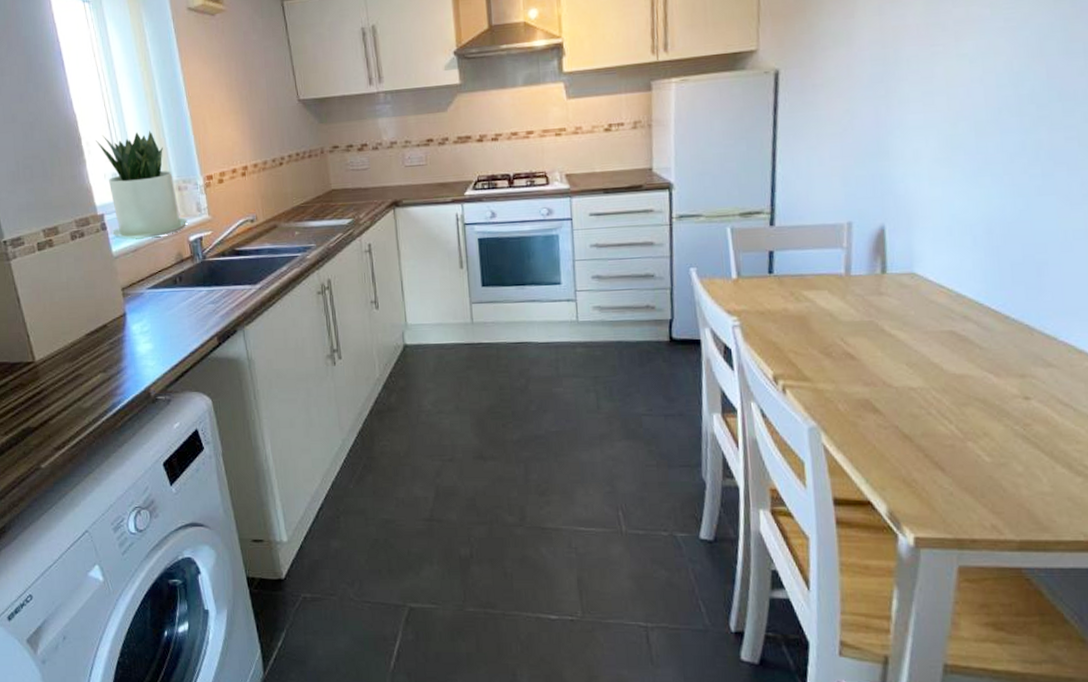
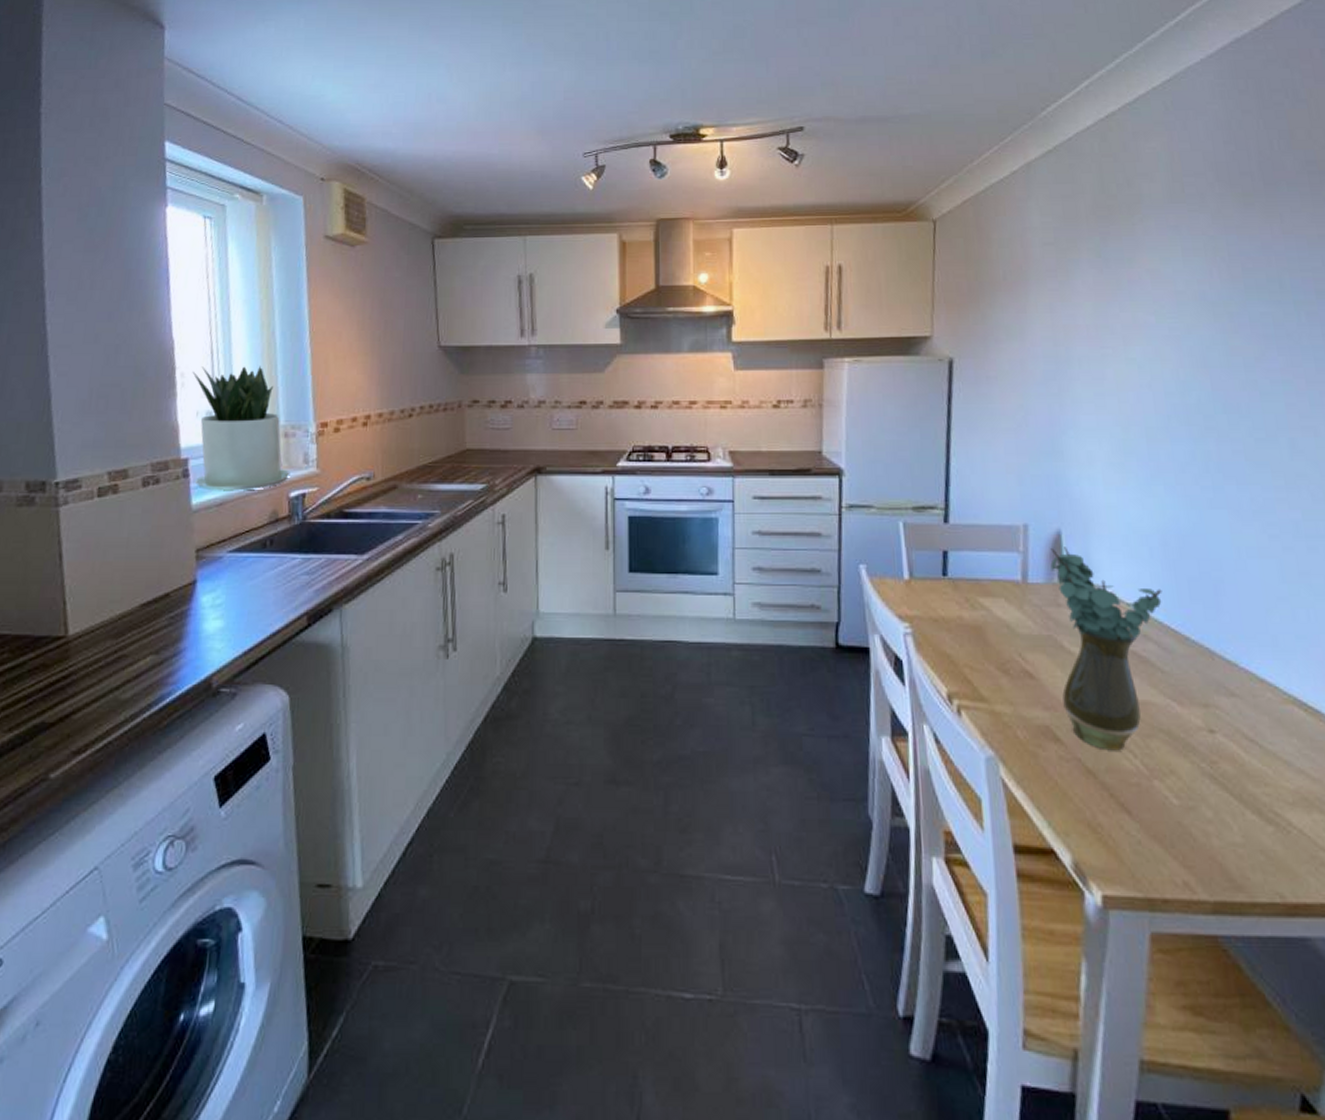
vase: none [873,240,984,418] -> present [1050,547,1162,751]

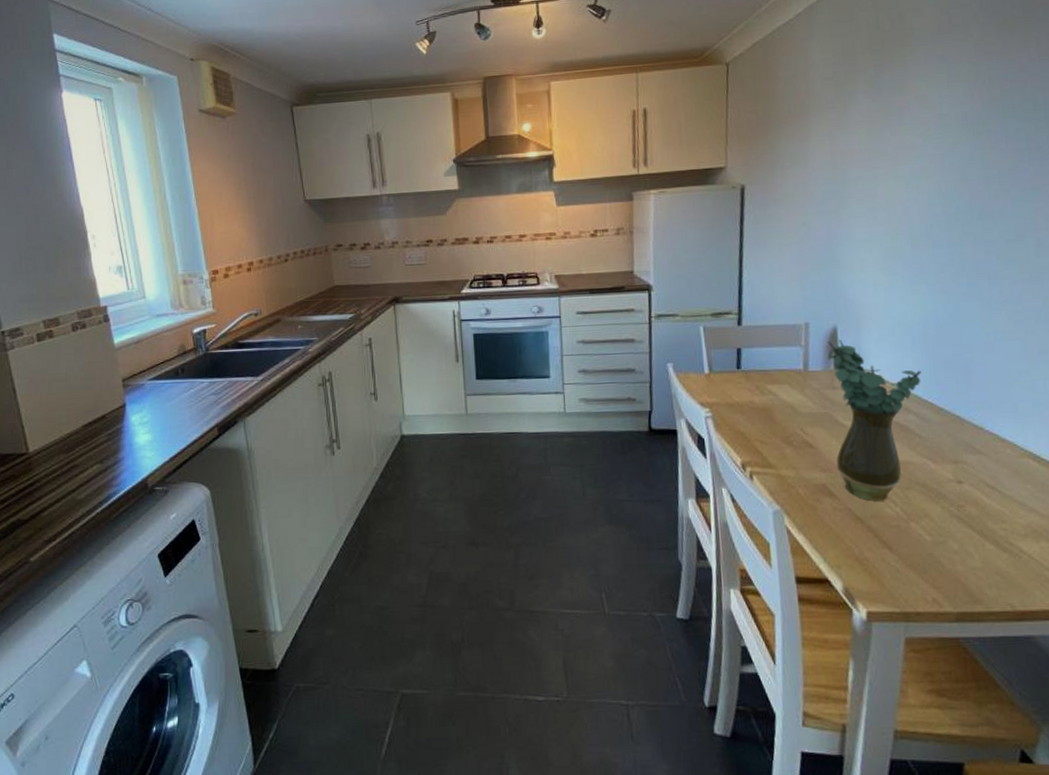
planter: present [192,366,290,491] -> none [101,226,192,332]

